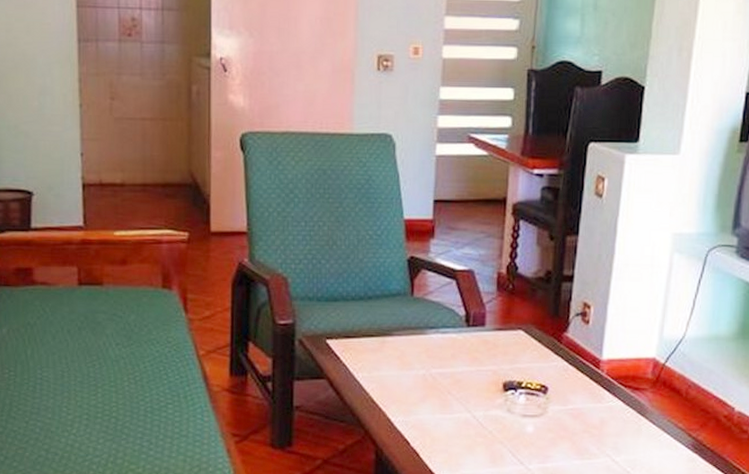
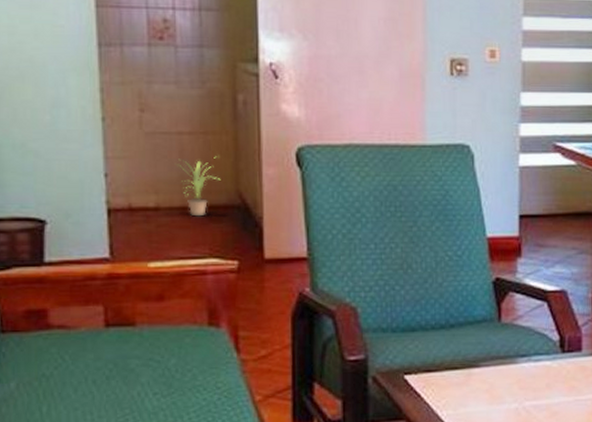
potted plant: none [140,140,176,193] -> present [177,156,221,217]

